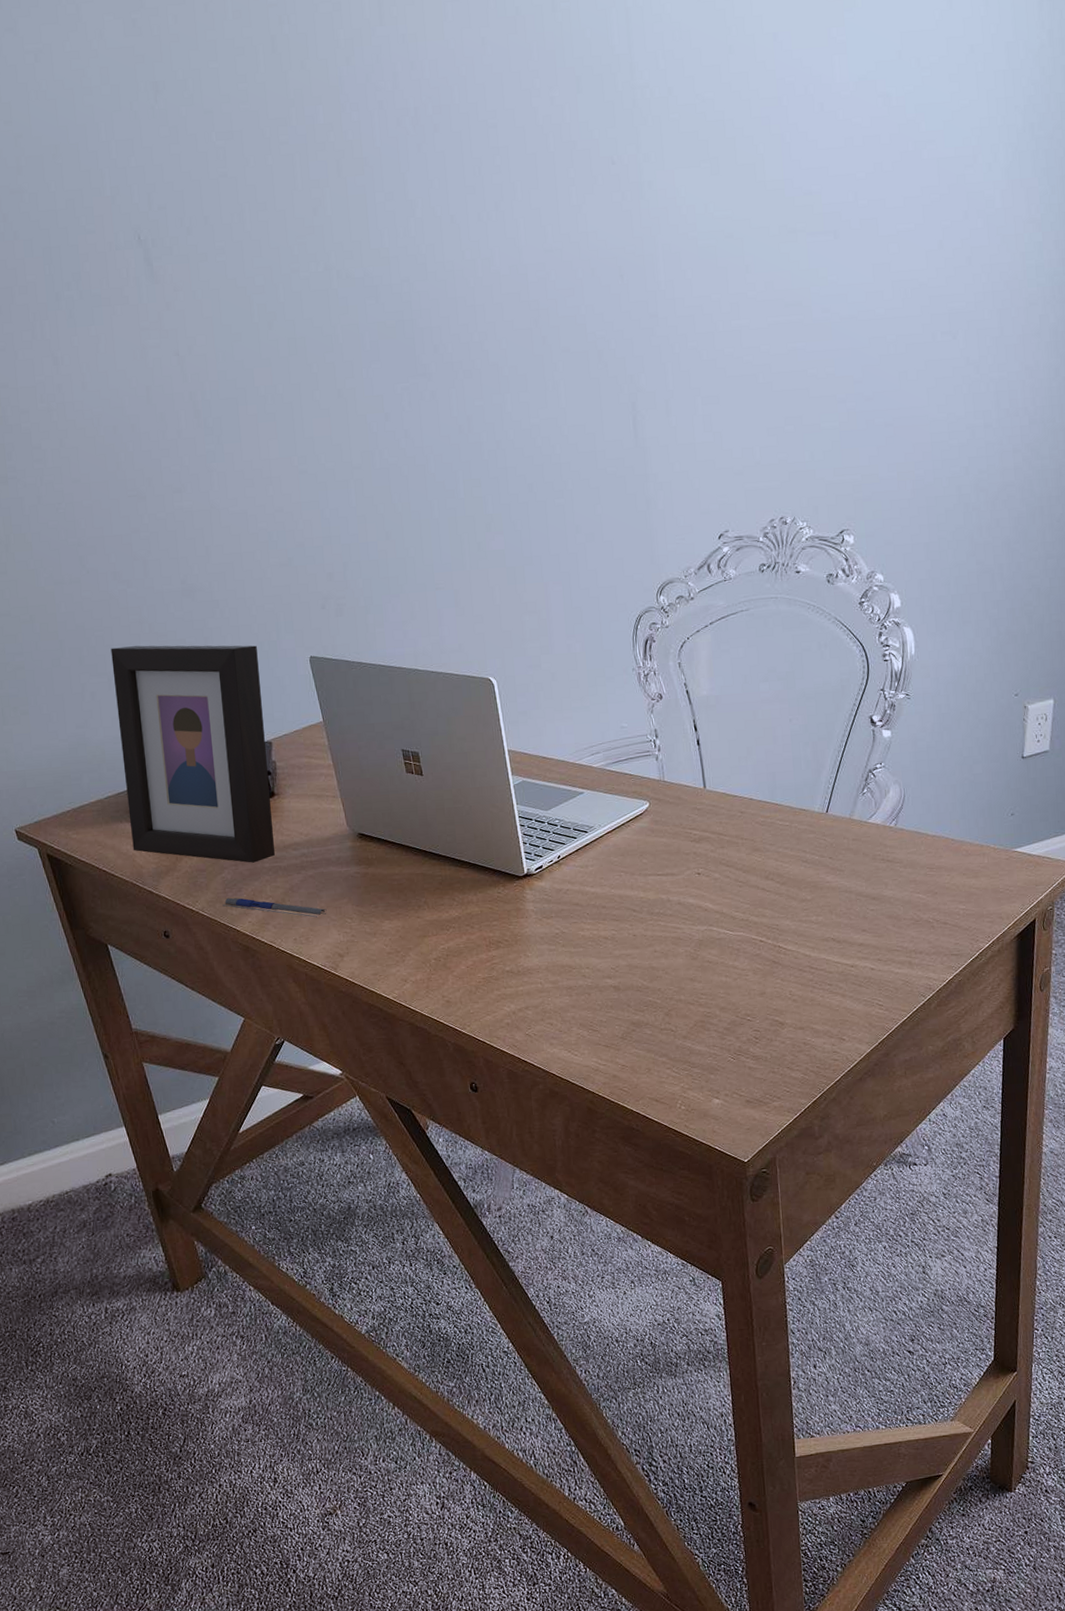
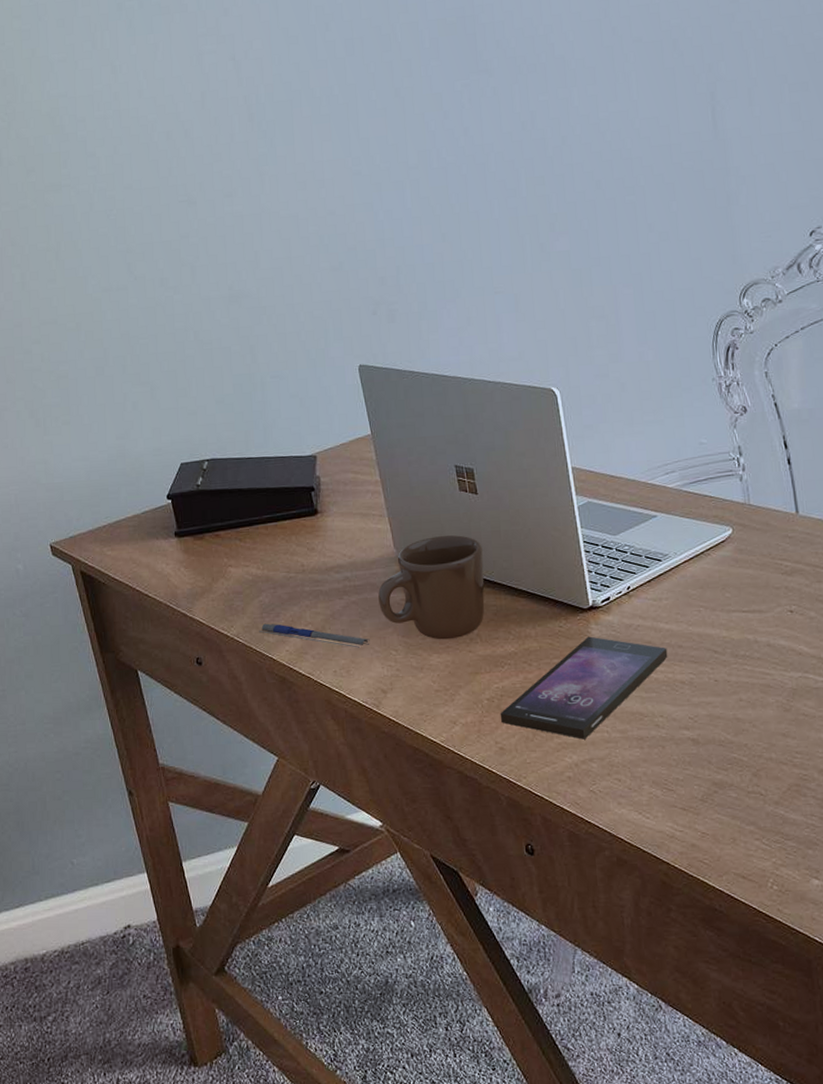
picture frame: present [111,645,275,863] -> none [155,353,316,586]
mug: none [333,813,431,908] -> present [378,535,485,640]
smartphone: none [446,900,593,991] -> present [500,636,668,740]

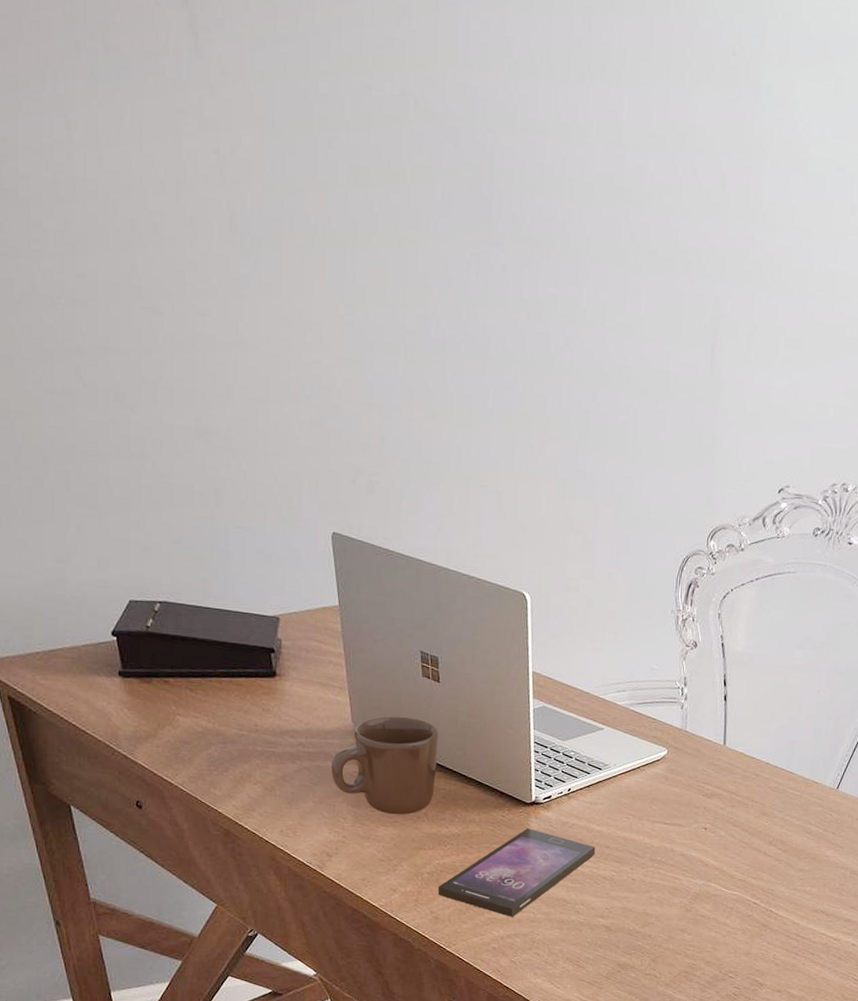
pen: present [259,623,370,648] -> none [205,776,319,812]

